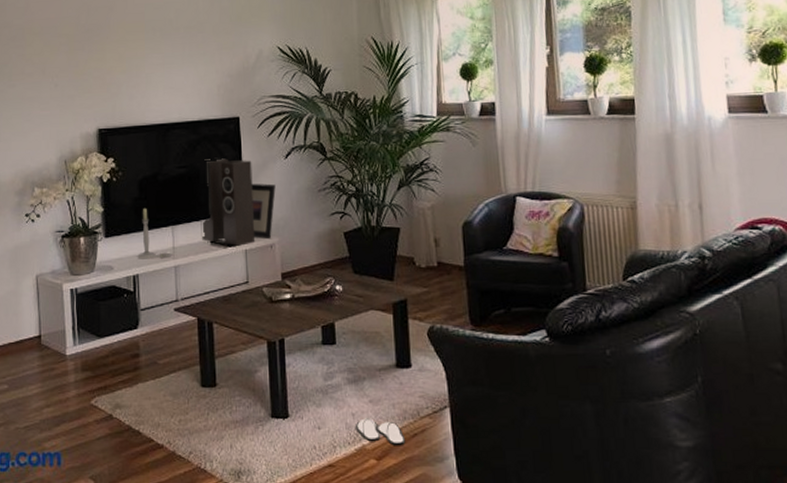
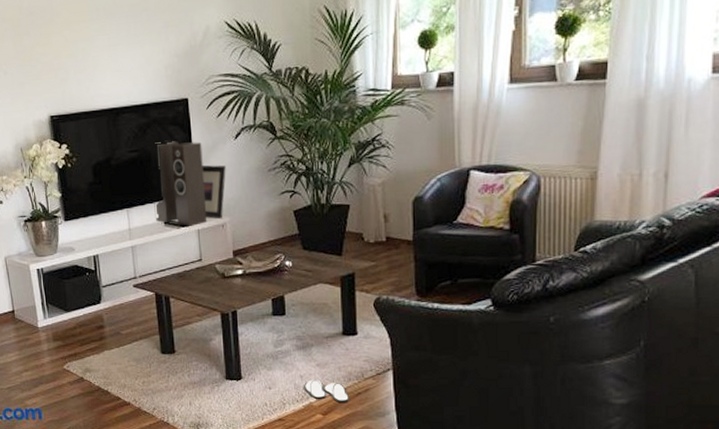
candlestick: present [137,208,174,259] -> none [96,192,130,241]

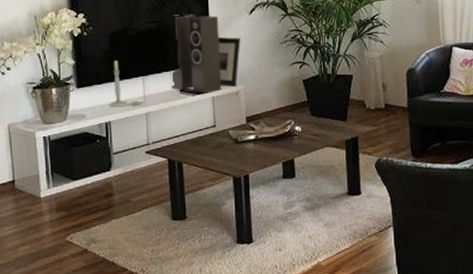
candlestick: none [96,192,130,241] -> present [109,60,144,108]
slippers: present [304,379,350,402] -> none [312,239,355,261]

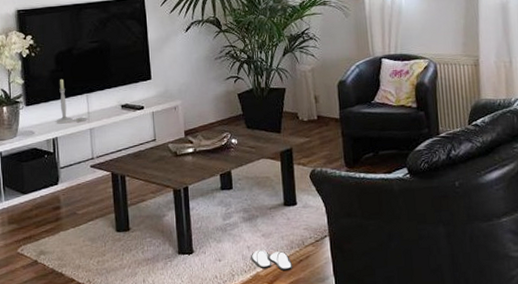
speaker: present [170,14,222,94] -> none [112,33,161,109]
picture frame: present [218,36,241,88] -> none [156,54,178,103]
slippers: none [312,239,355,261] -> present [251,249,293,271]

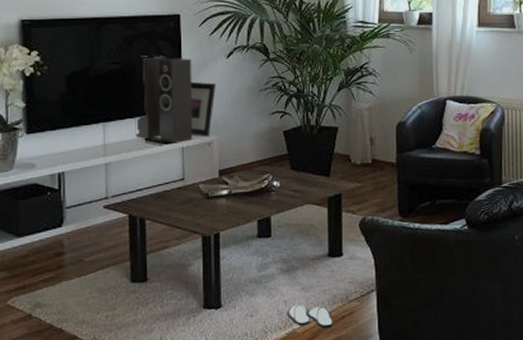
candlestick: present [56,78,89,124] -> none [63,104,104,157]
speaker: none [112,33,161,109] -> present [135,56,193,144]
picture frame: none [156,54,178,103] -> present [191,81,216,137]

